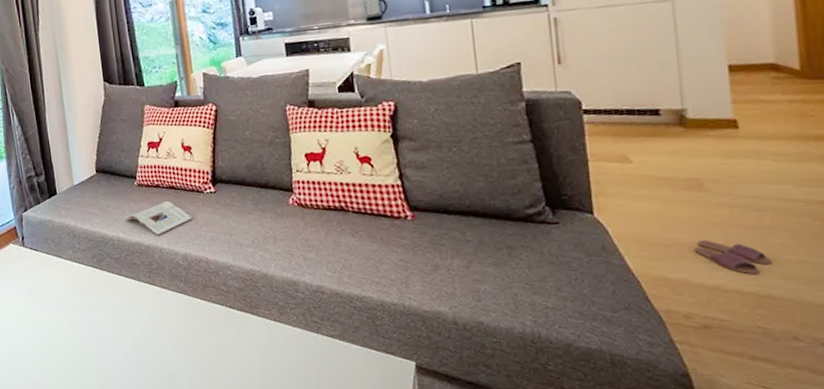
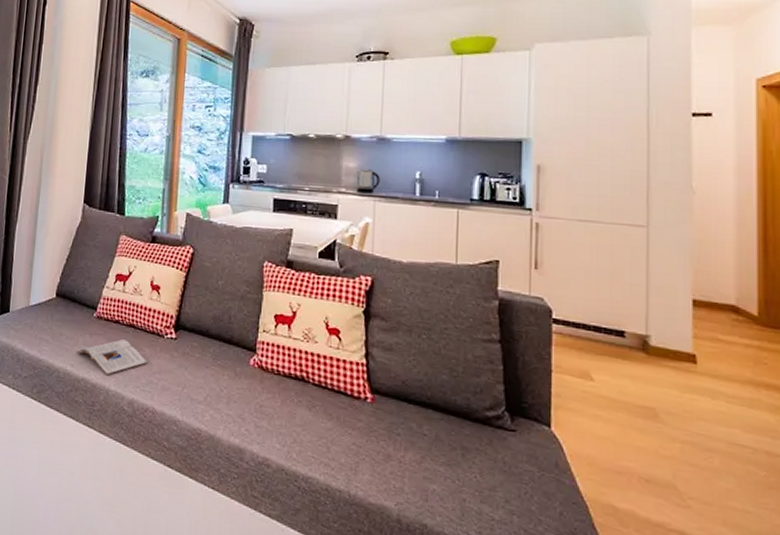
slippers: present [693,239,772,275] -> none [643,472,717,518]

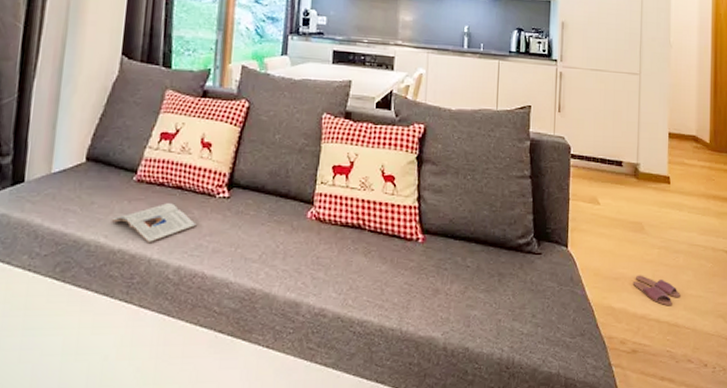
kettle: present [356,169,380,194] -> none [411,22,433,46]
slippers: none [643,472,717,518] -> present [632,275,681,306]

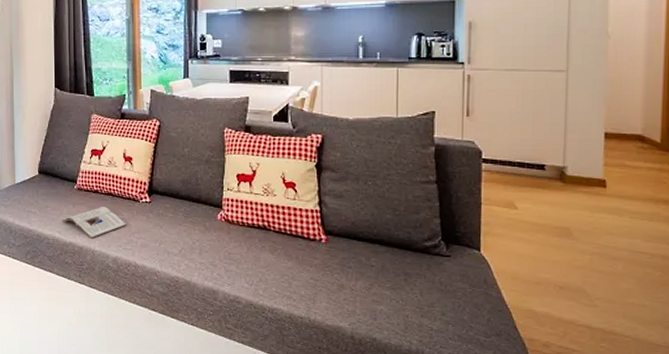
slippers: present [632,275,681,306] -> none [558,280,619,314]

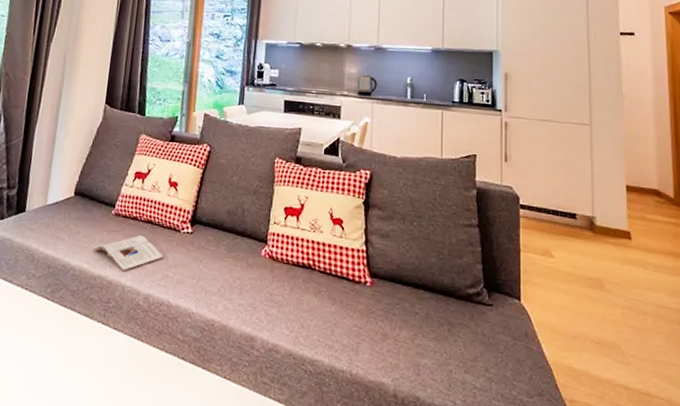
kettle: none [304,37,326,60] -> present [356,74,377,97]

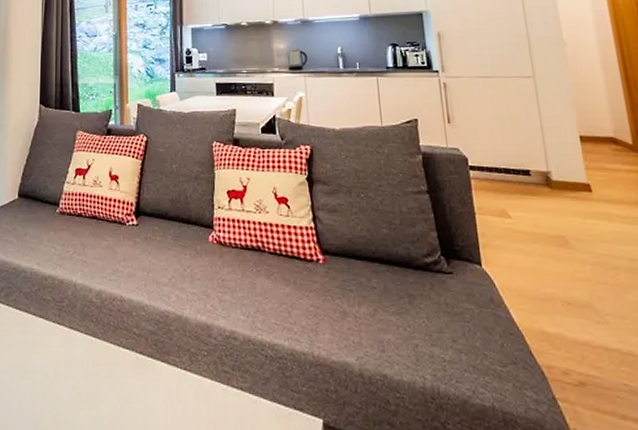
magazine: present [93,235,164,272] -> none [41,232,112,270]

